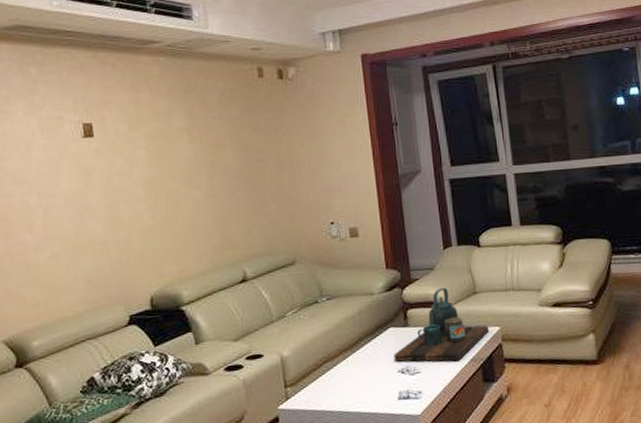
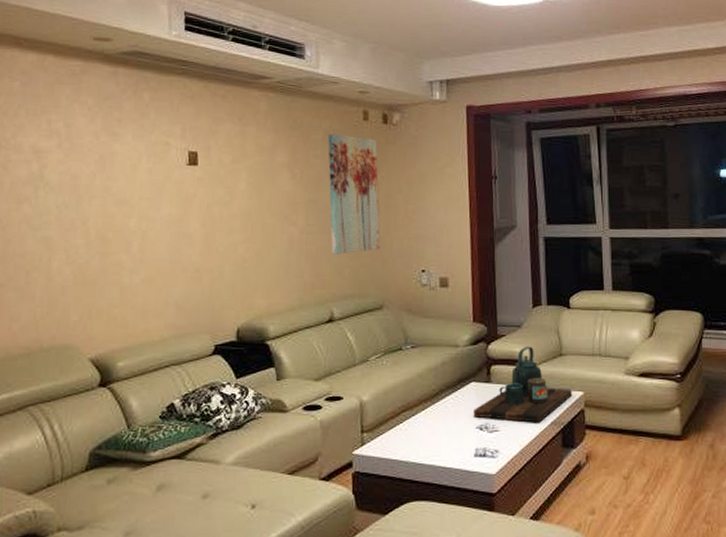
wall art: none [224,93,288,215] -> present [328,134,381,254]

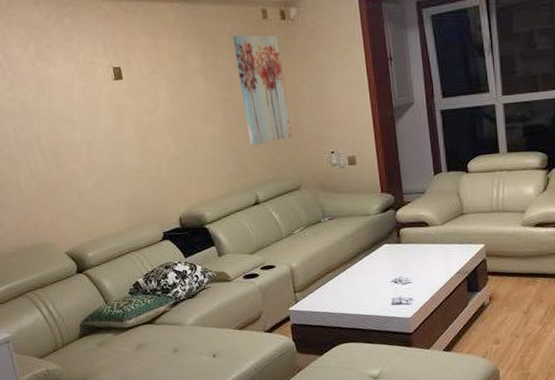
tea set: present [473,346,573,423] -> none [388,209,475,274]

